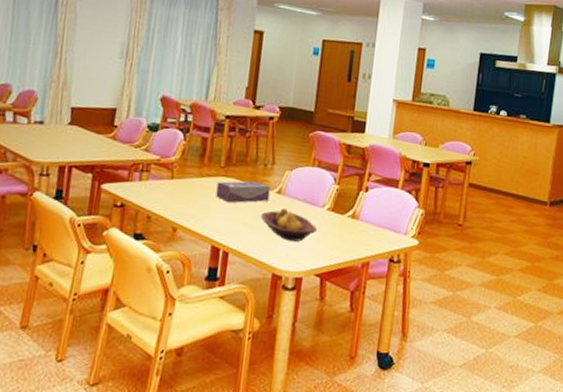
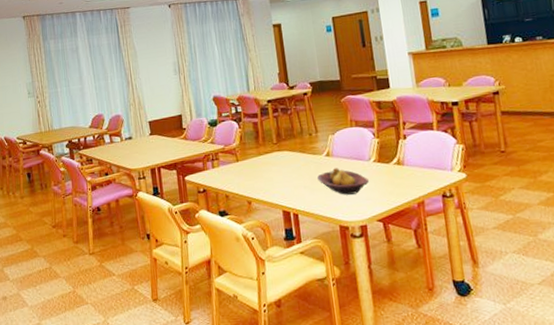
tissue box: present [216,181,271,203] -> none [274,149,321,173]

